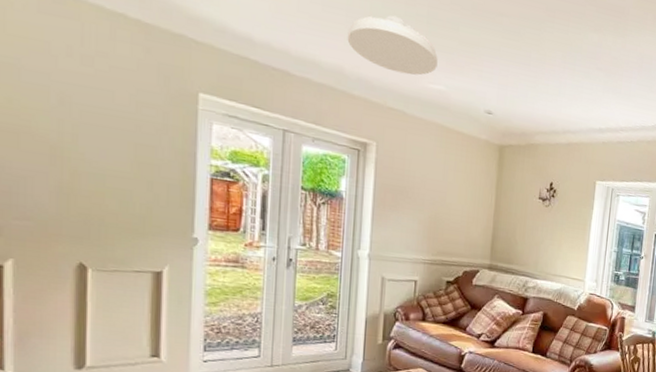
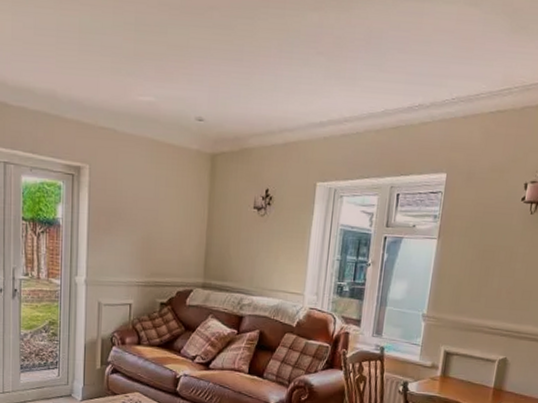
ceiling light: present [347,15,438,76] -> none [58,27,147,90]

